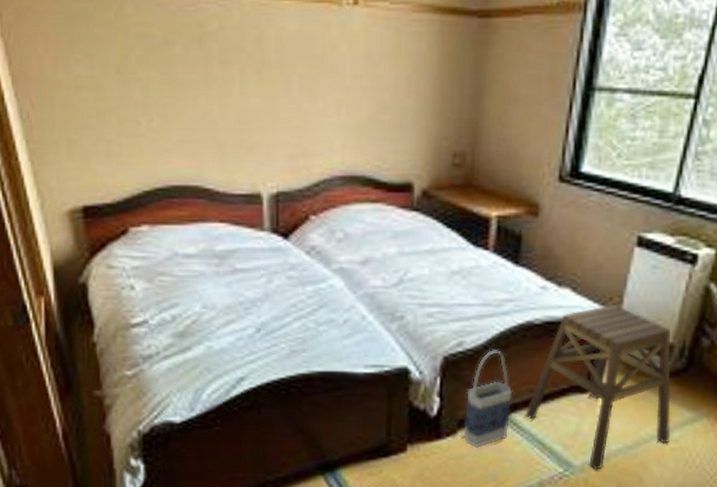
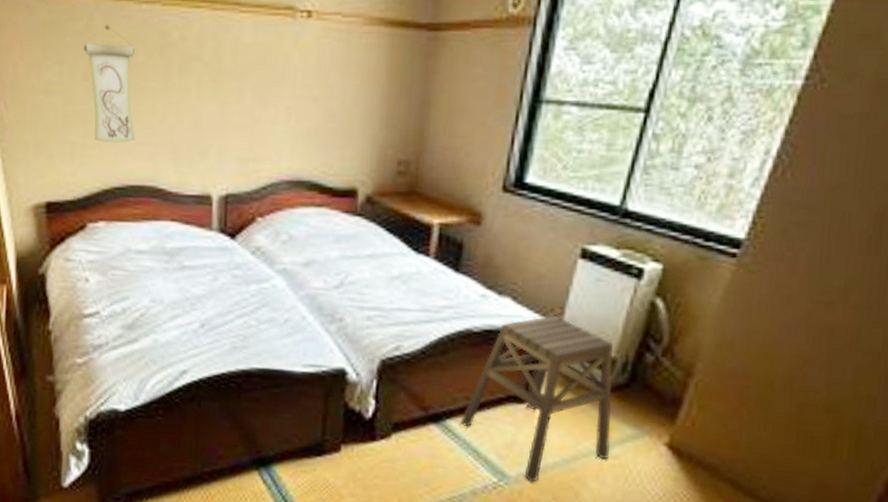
wall scroll: none [115,14,177,141] -> present [84,25,135,143]
bag: present [463,350,513,449] -> none [397,355,449,453]

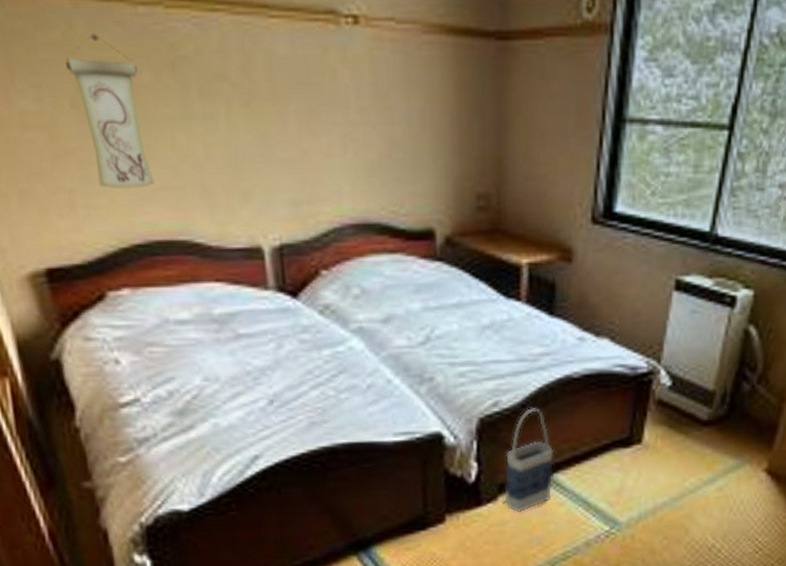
bag: none [397,355,449,453] -> present [504,408,554,513]
stool: present [460,314,613,482] -> none [568,352,714,525]

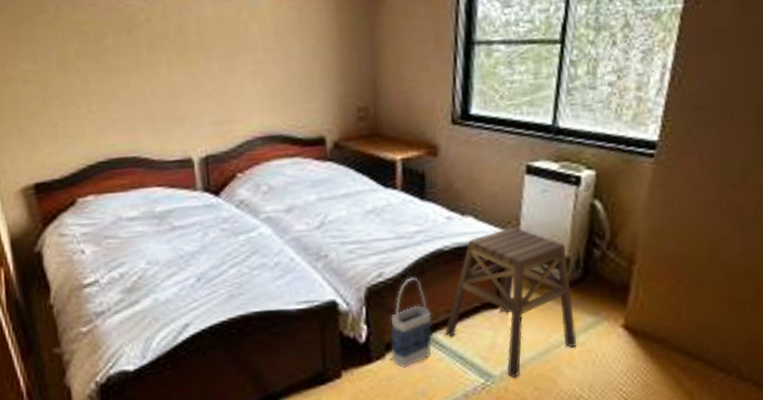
wall scroll: present [65,34,155,188] -> none [55,14,114,122]
stool: none [568,352,714,525] -> present [445,226,576,378]

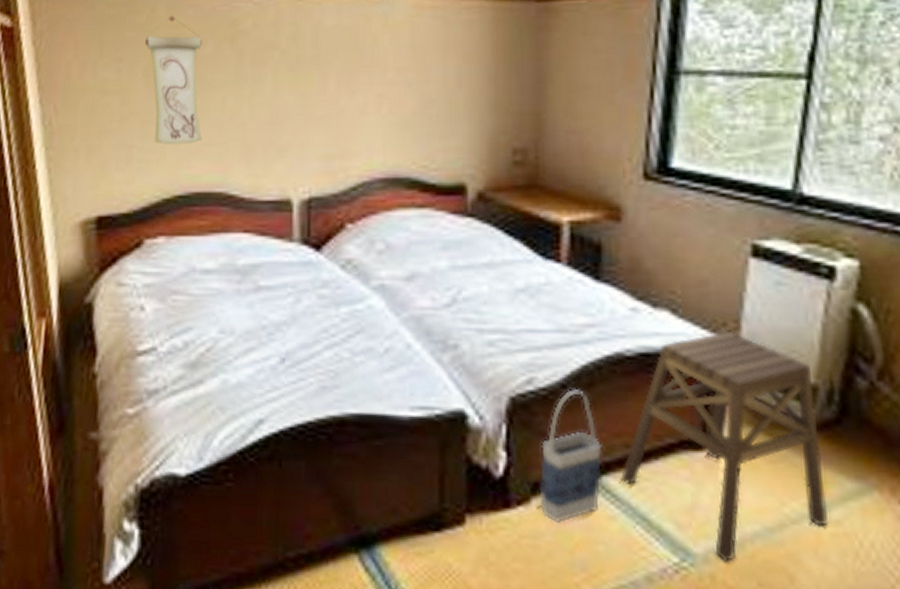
wall scroll: none [55,14,114,122] -> present [145,16,202,145]

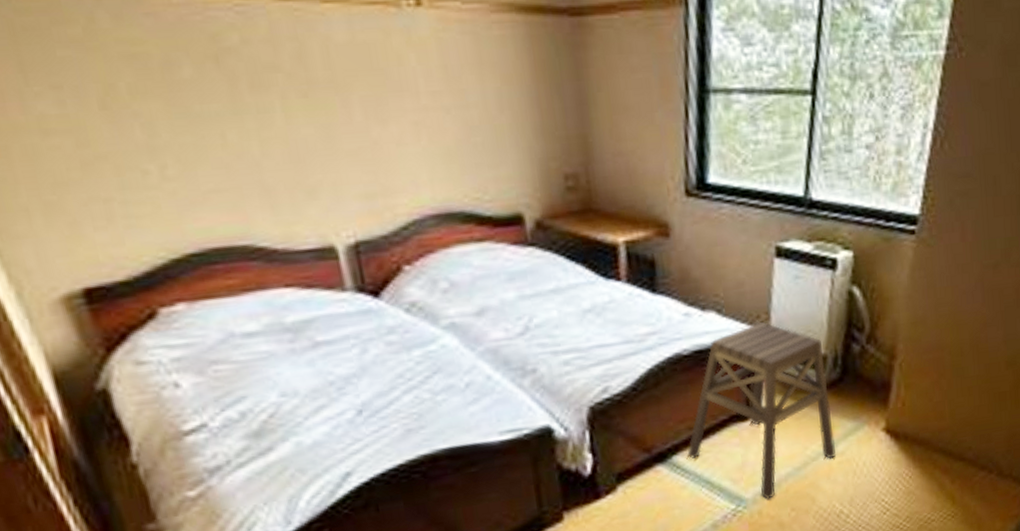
wall scroll: present [145,16,202,145] -> none [89,27,206,195]
bag: present [539,389,603,524] -> none [621,390,673,502]

